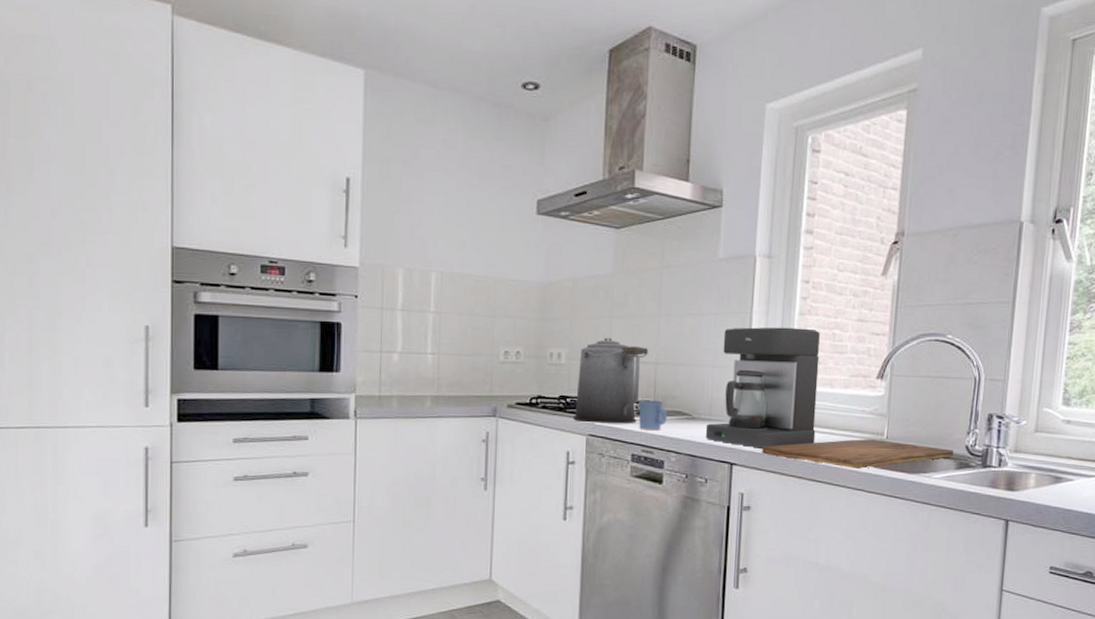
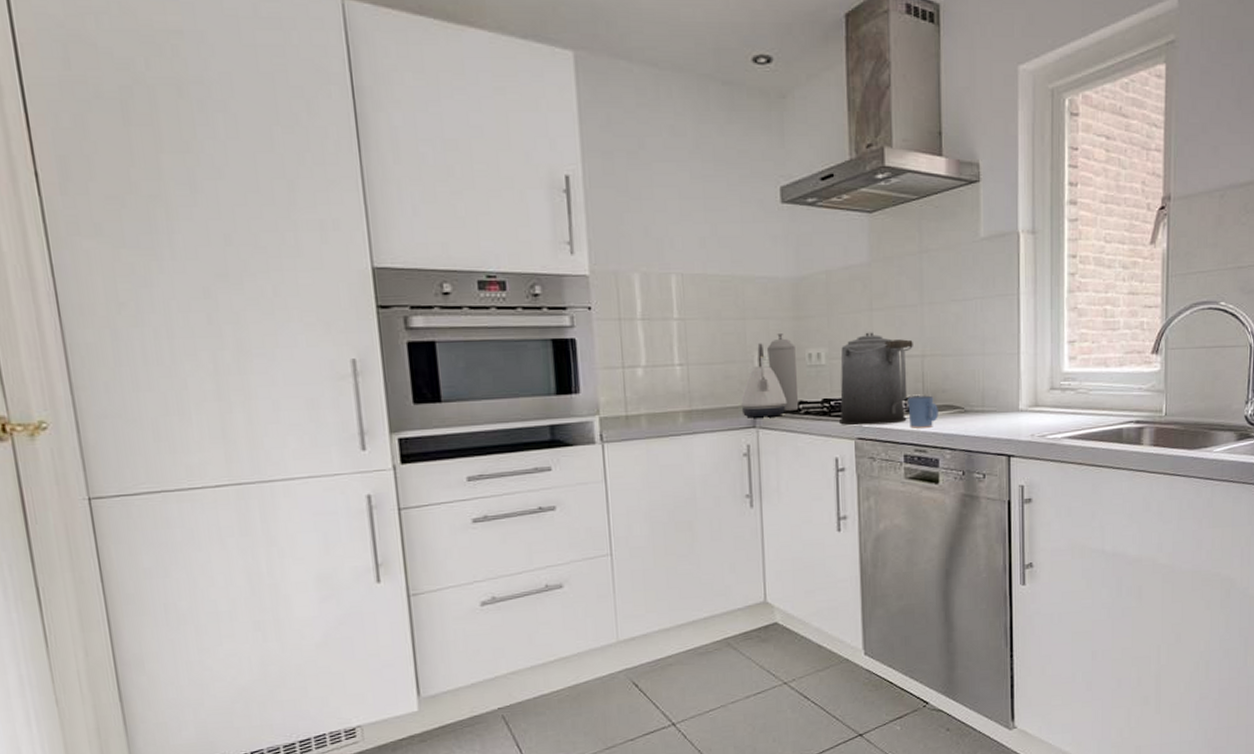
kettle: none [483,340,527,409] -> present [740,343,788,418]
canister: none [511,332,538,405] -> present [766,334,799,412]
coffee maker: present [705,327,820,449] -> none [979,306,1093,437]
cutting board: present [762,439,953,469] -> none [1040,417,1233,450]

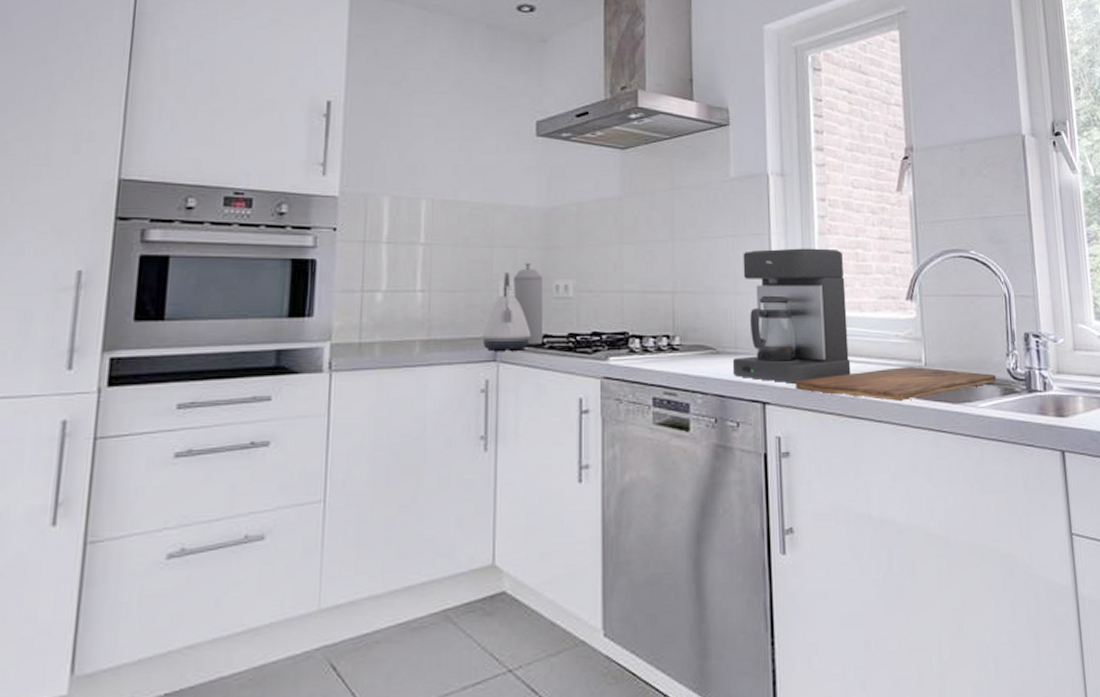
cooking pot: present [840,332,913,426] -> none [585,265,664,364]
mug: present [908,395,938,429] -> none [657,334,689,369]
coffee maker: none [979,306,1093,437] -> present [732,248,851,384]
cutting board: none [1040,417,1233,450] -> present [795,367,996,401]

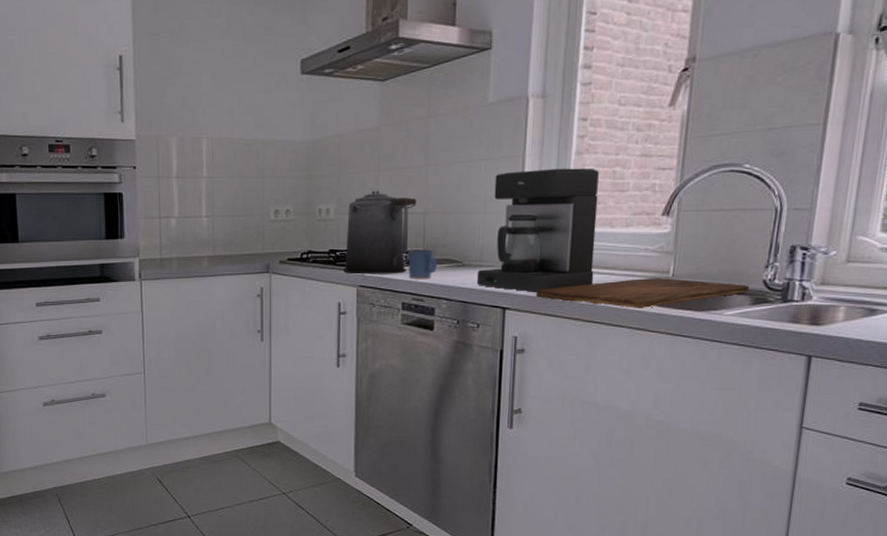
kettle: present [481,272,531,351] -> none [256,199,298,264]
canister: present [512,263,544,346] -> none [281,191,308,260]
cooking pot: none [585,265,664,364] -> present [344,190,417,275]
mug: none [657,334,689,369] -> present [408,249,437,279]

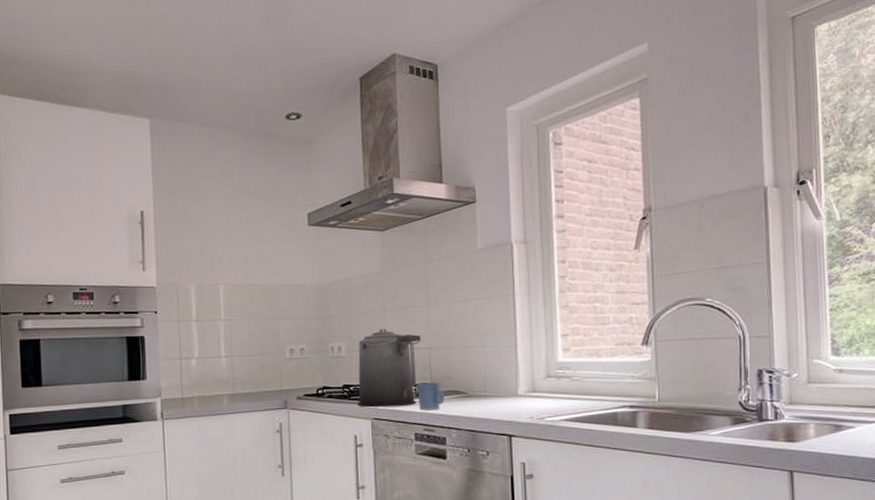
coffee maker: present [476,168,599,292] -> none [482,304,589,419]
cutting board: present [536,278,749,308] -> none [538,402,727,432]

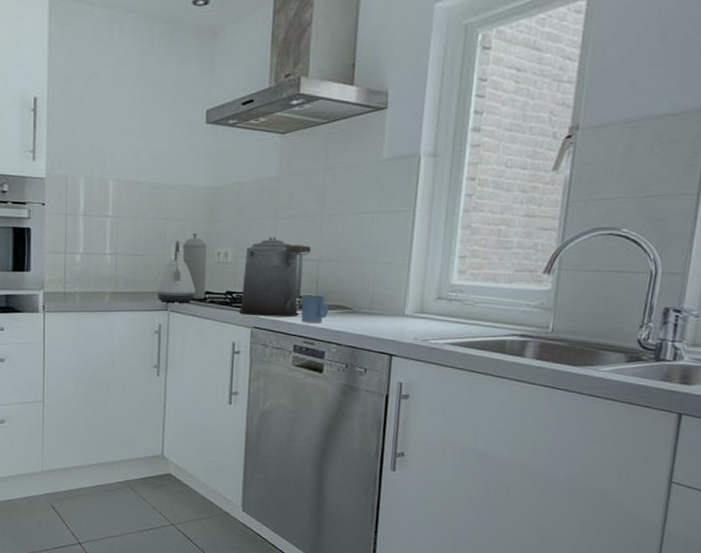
kettle: none [274,339,313,401] -> present [156,241,196,303]
canister: none [296,331,323,396] -> present [182,234,207,300]

